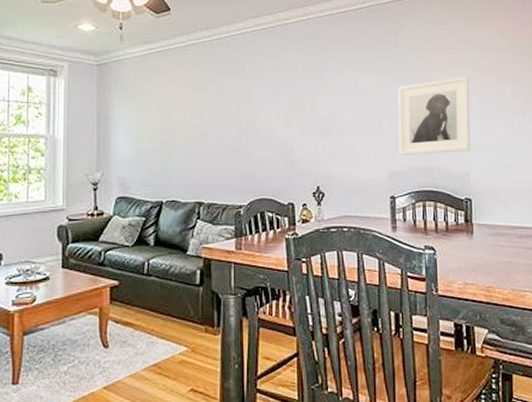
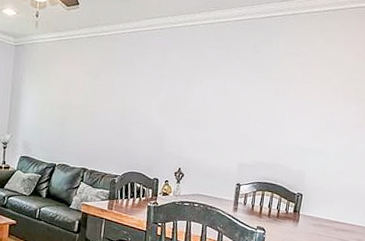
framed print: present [397,77,471,156] -> none [250,91,321,155]

